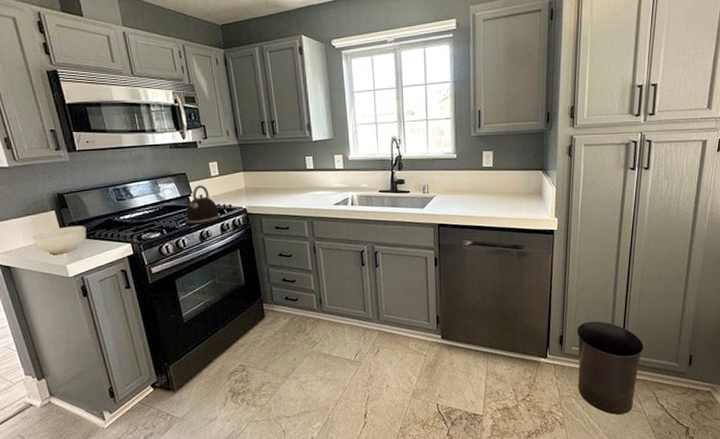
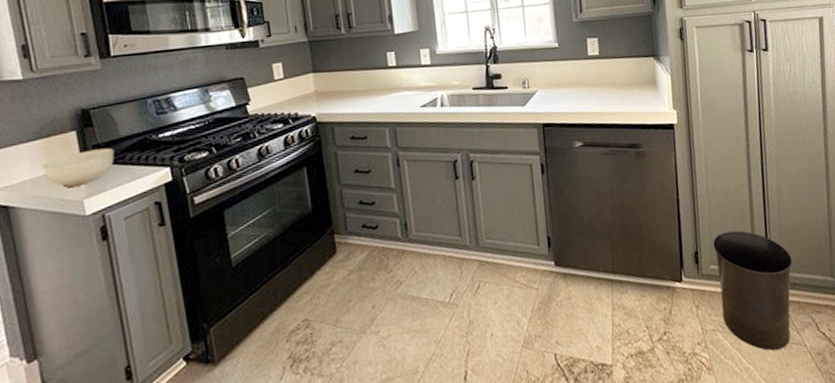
kettle: present [185,185,220,226] -> none [241,91,284,141]

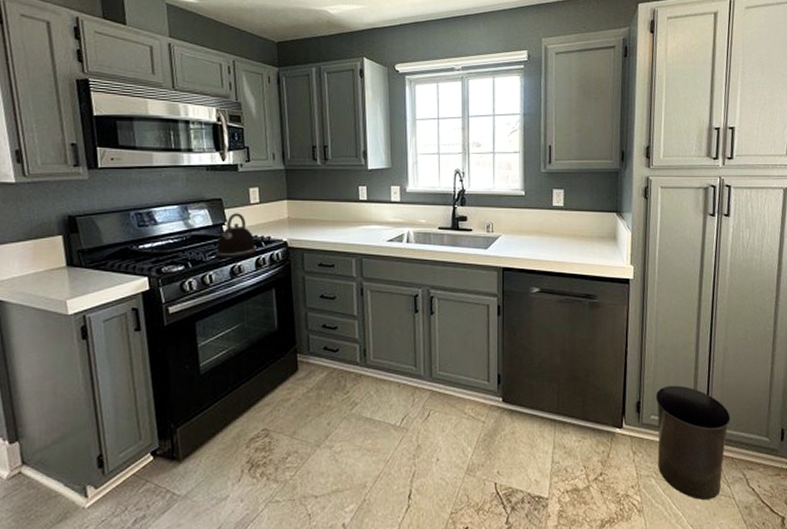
bowl: present [42,148,114,187] -> none [30,254,97,287]
kettle: none [241,91,284,141] -> present [215,213,256,259]

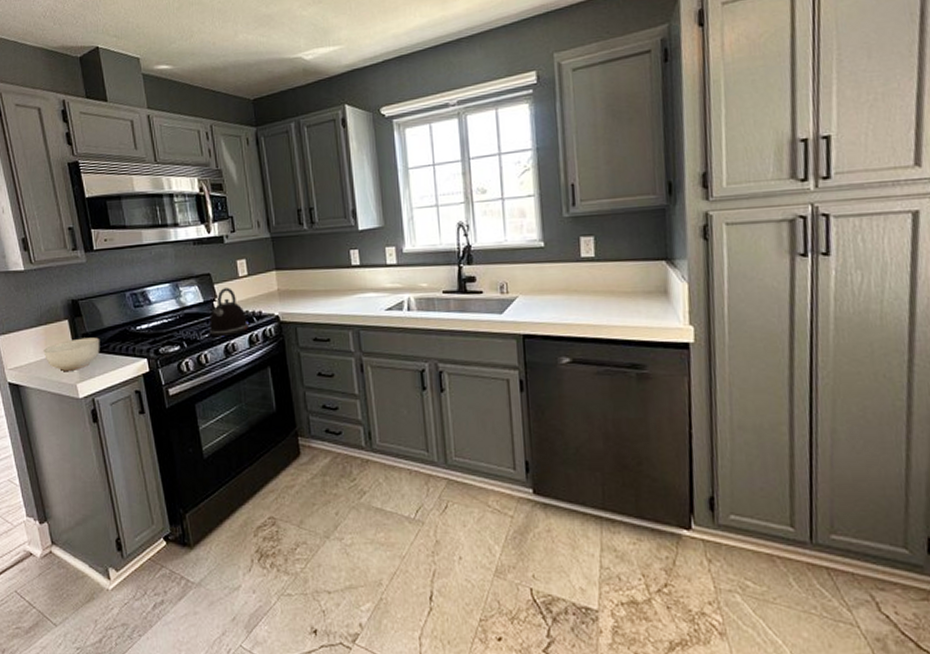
bowl: none [30,254,97,287] -> present [43,337,100,371]
waste bin: present [656,385,730,500] -> none [735,477,847,625]

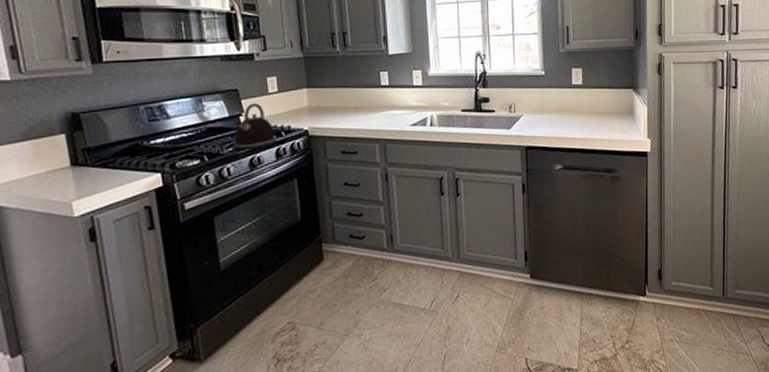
bowl: present [43,337,100,371] -> none [30,152,105,188]

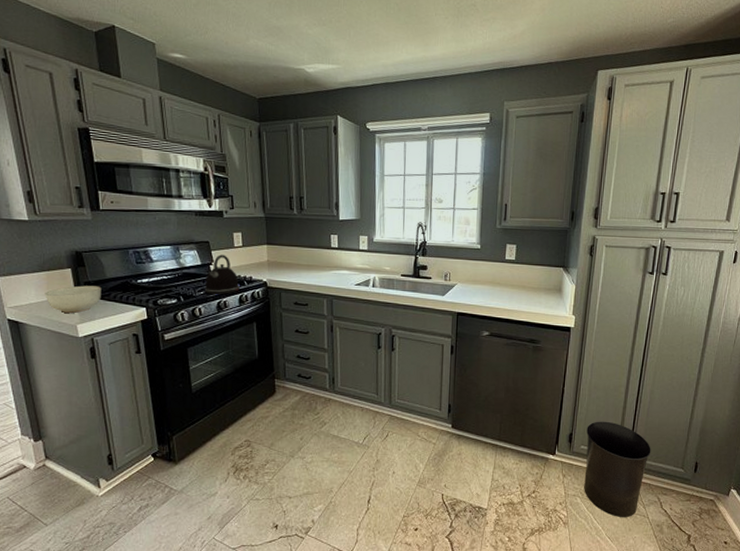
bowl: none [30,152,105,188] -> present [45,285,102,313]
waste bin: none [676,251,745,359] -> present [584,421,651,517]

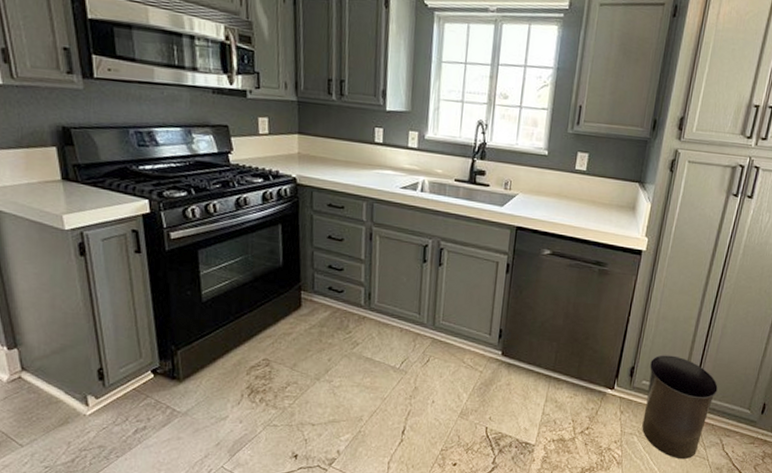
bowl: present [45,285,102,313] -> none [22,168,94,201]
kettle: present [204,254,240,295] -> none [220,142,264,190]

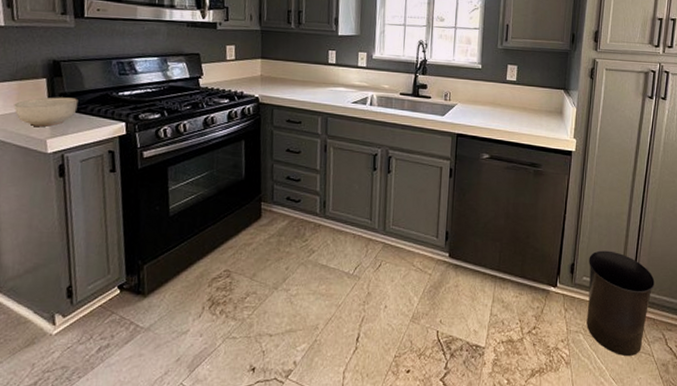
bowl: none [22,168,94,201] -> present [13,97,79,127]

